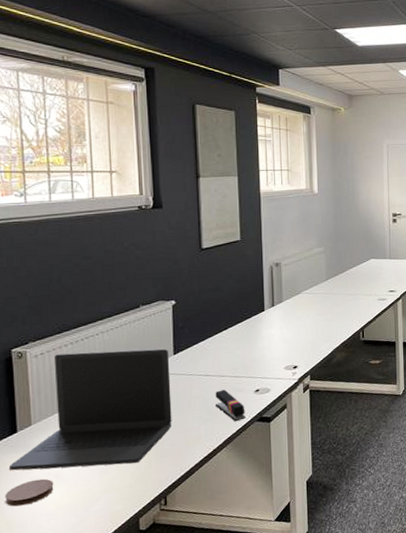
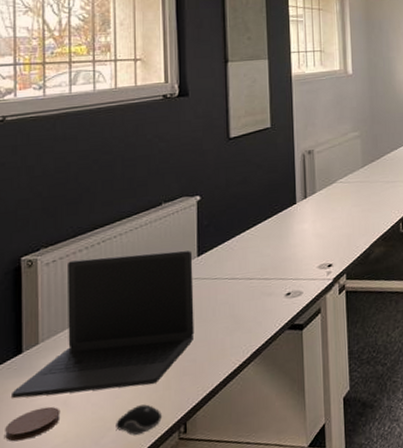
computer mouse: none [103,480,144,505] -> present [116,404,162,435]
stapler: present [215,389,246,422] -> none [242,294,276,331]

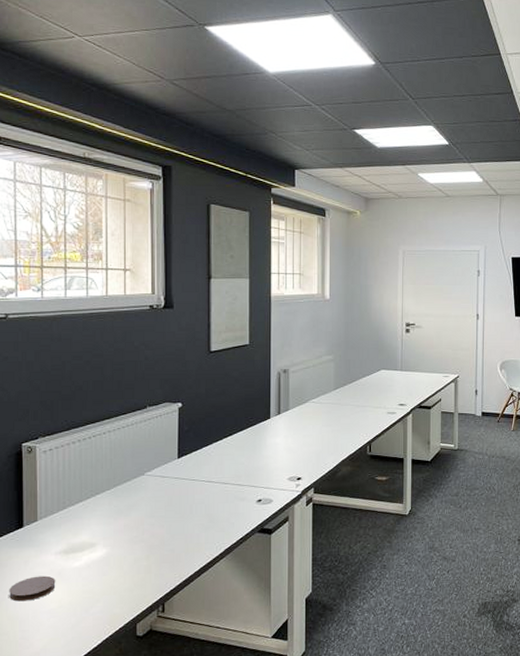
laptop: present [12,250,194,398] -> none [15,450,174,567]
computer mouse: present [116,404,162,435] -> none [103,583,143,608]

